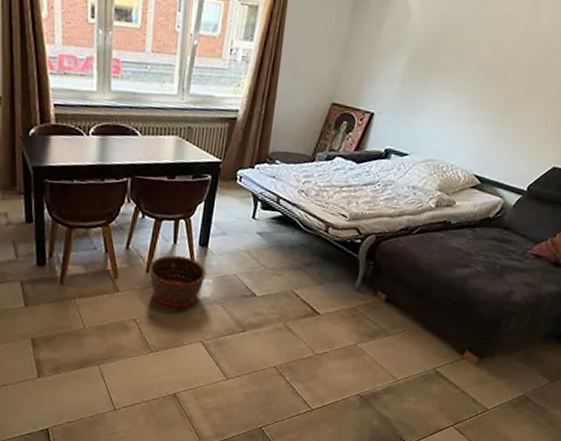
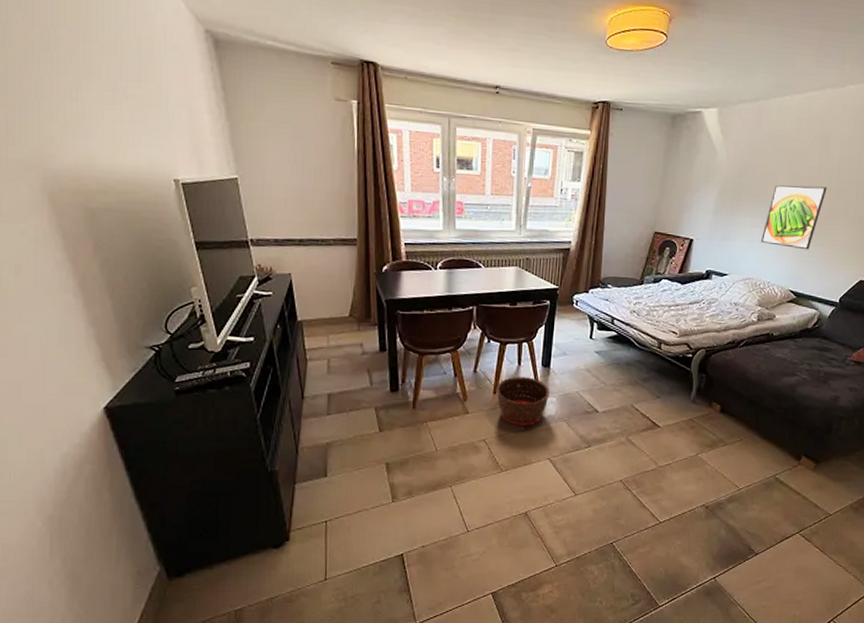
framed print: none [450,54,531,131] -> present [761,185,827,250]

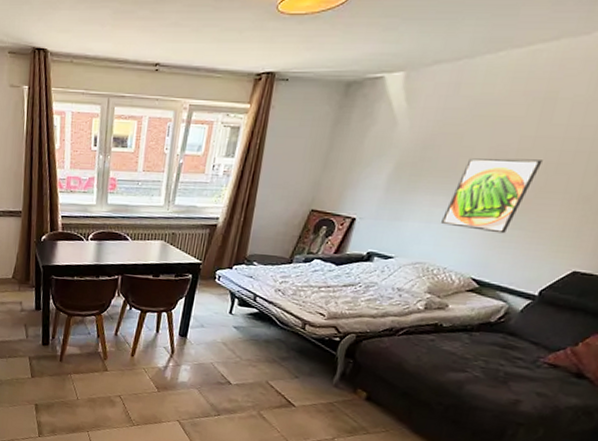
basket: present [496,376,550,426] -> none [134,342,185,389]

